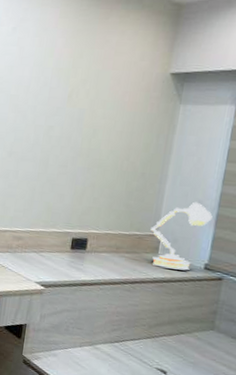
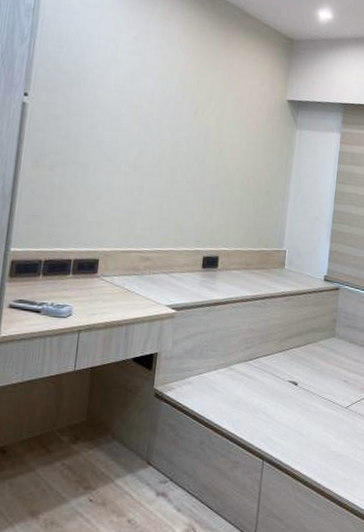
desk lamp: present [150,202,213,271] -> none [277,218,328,283]

